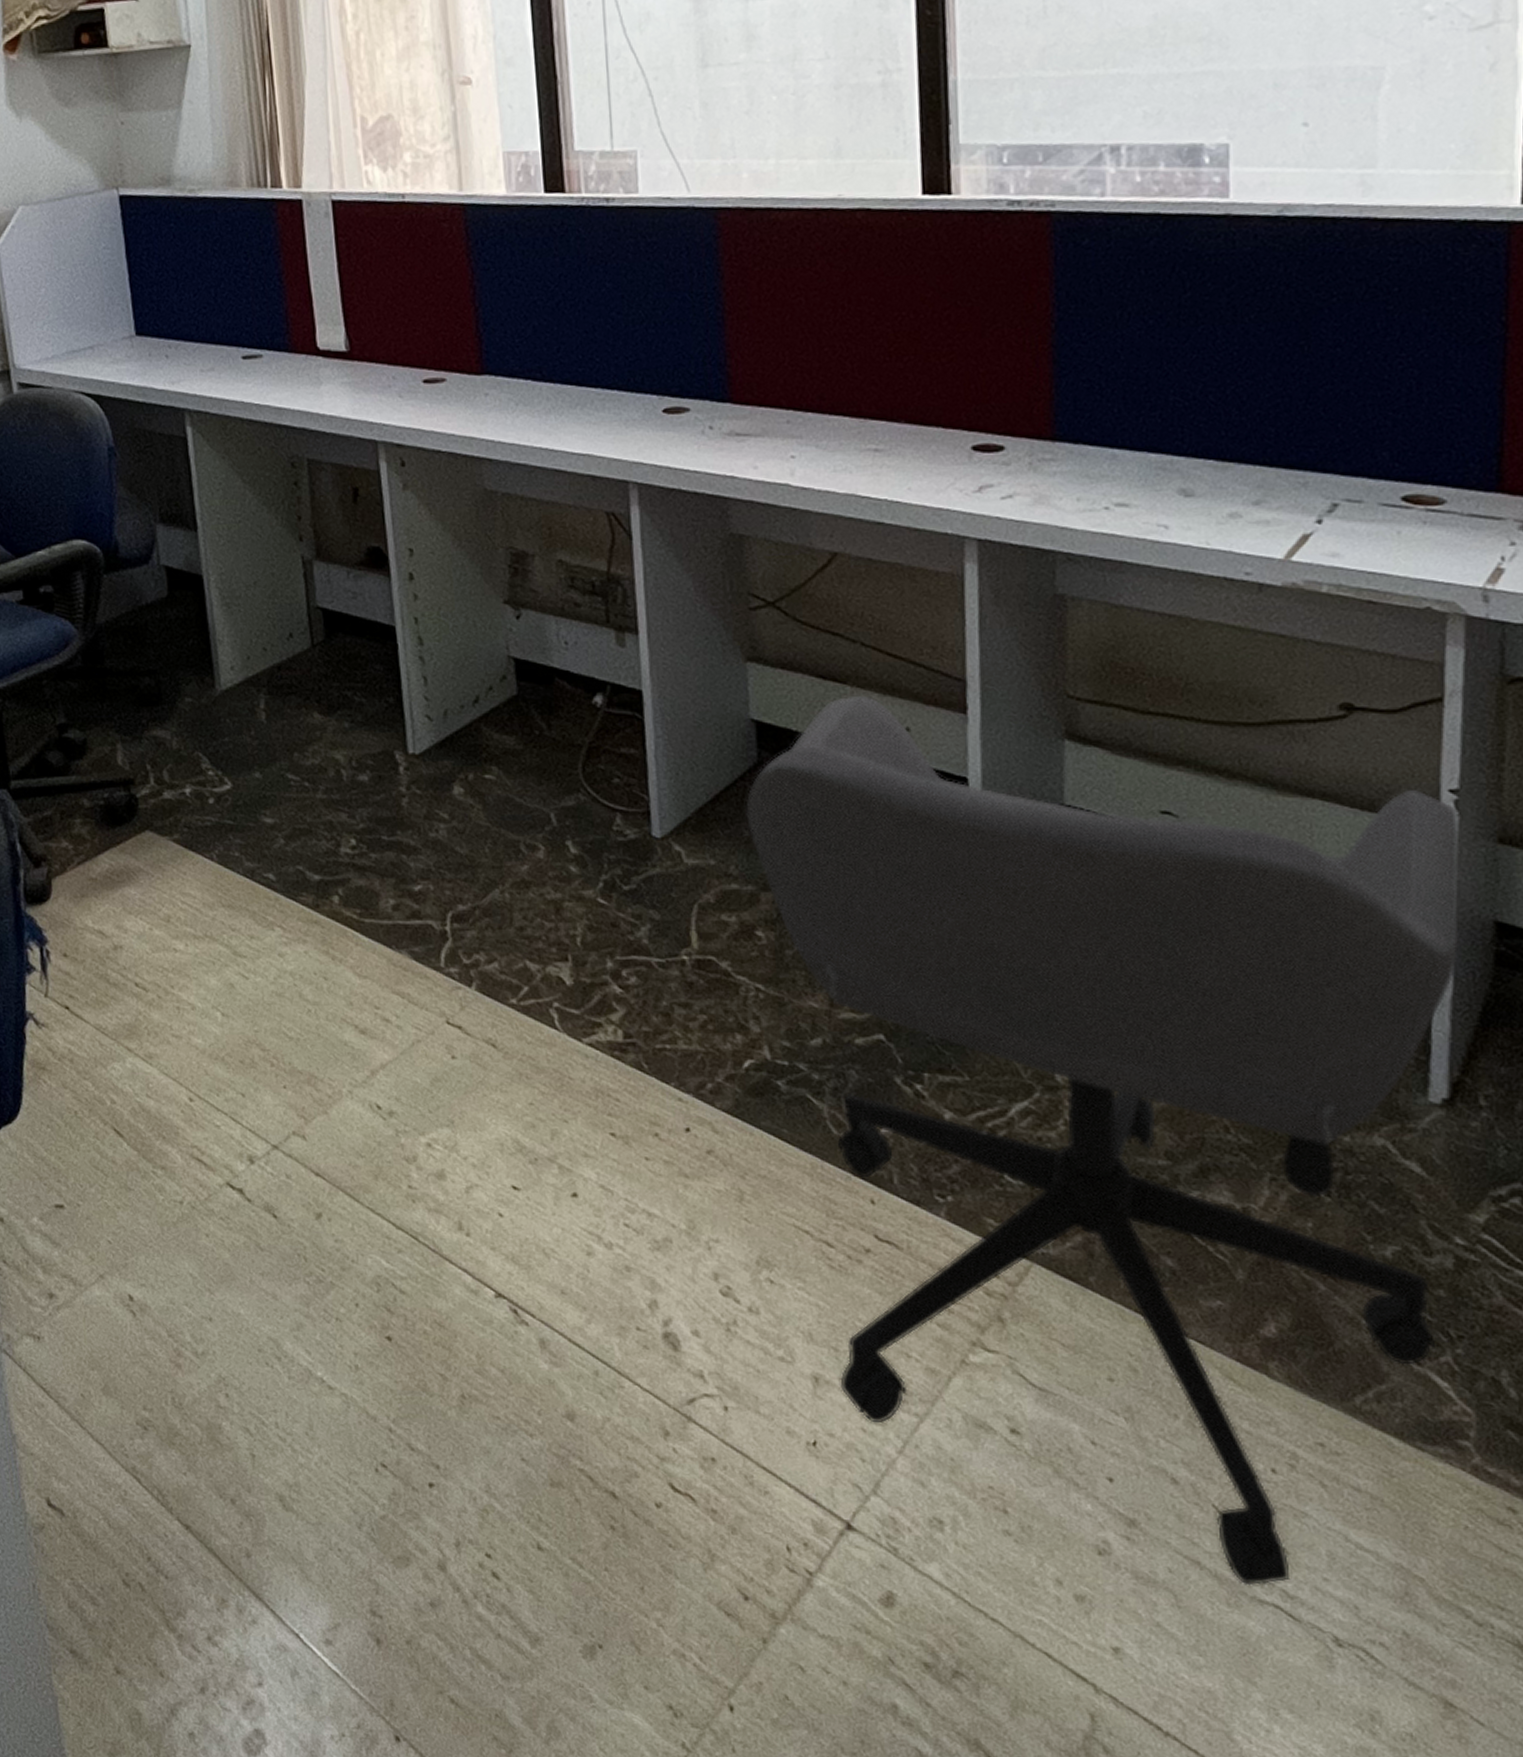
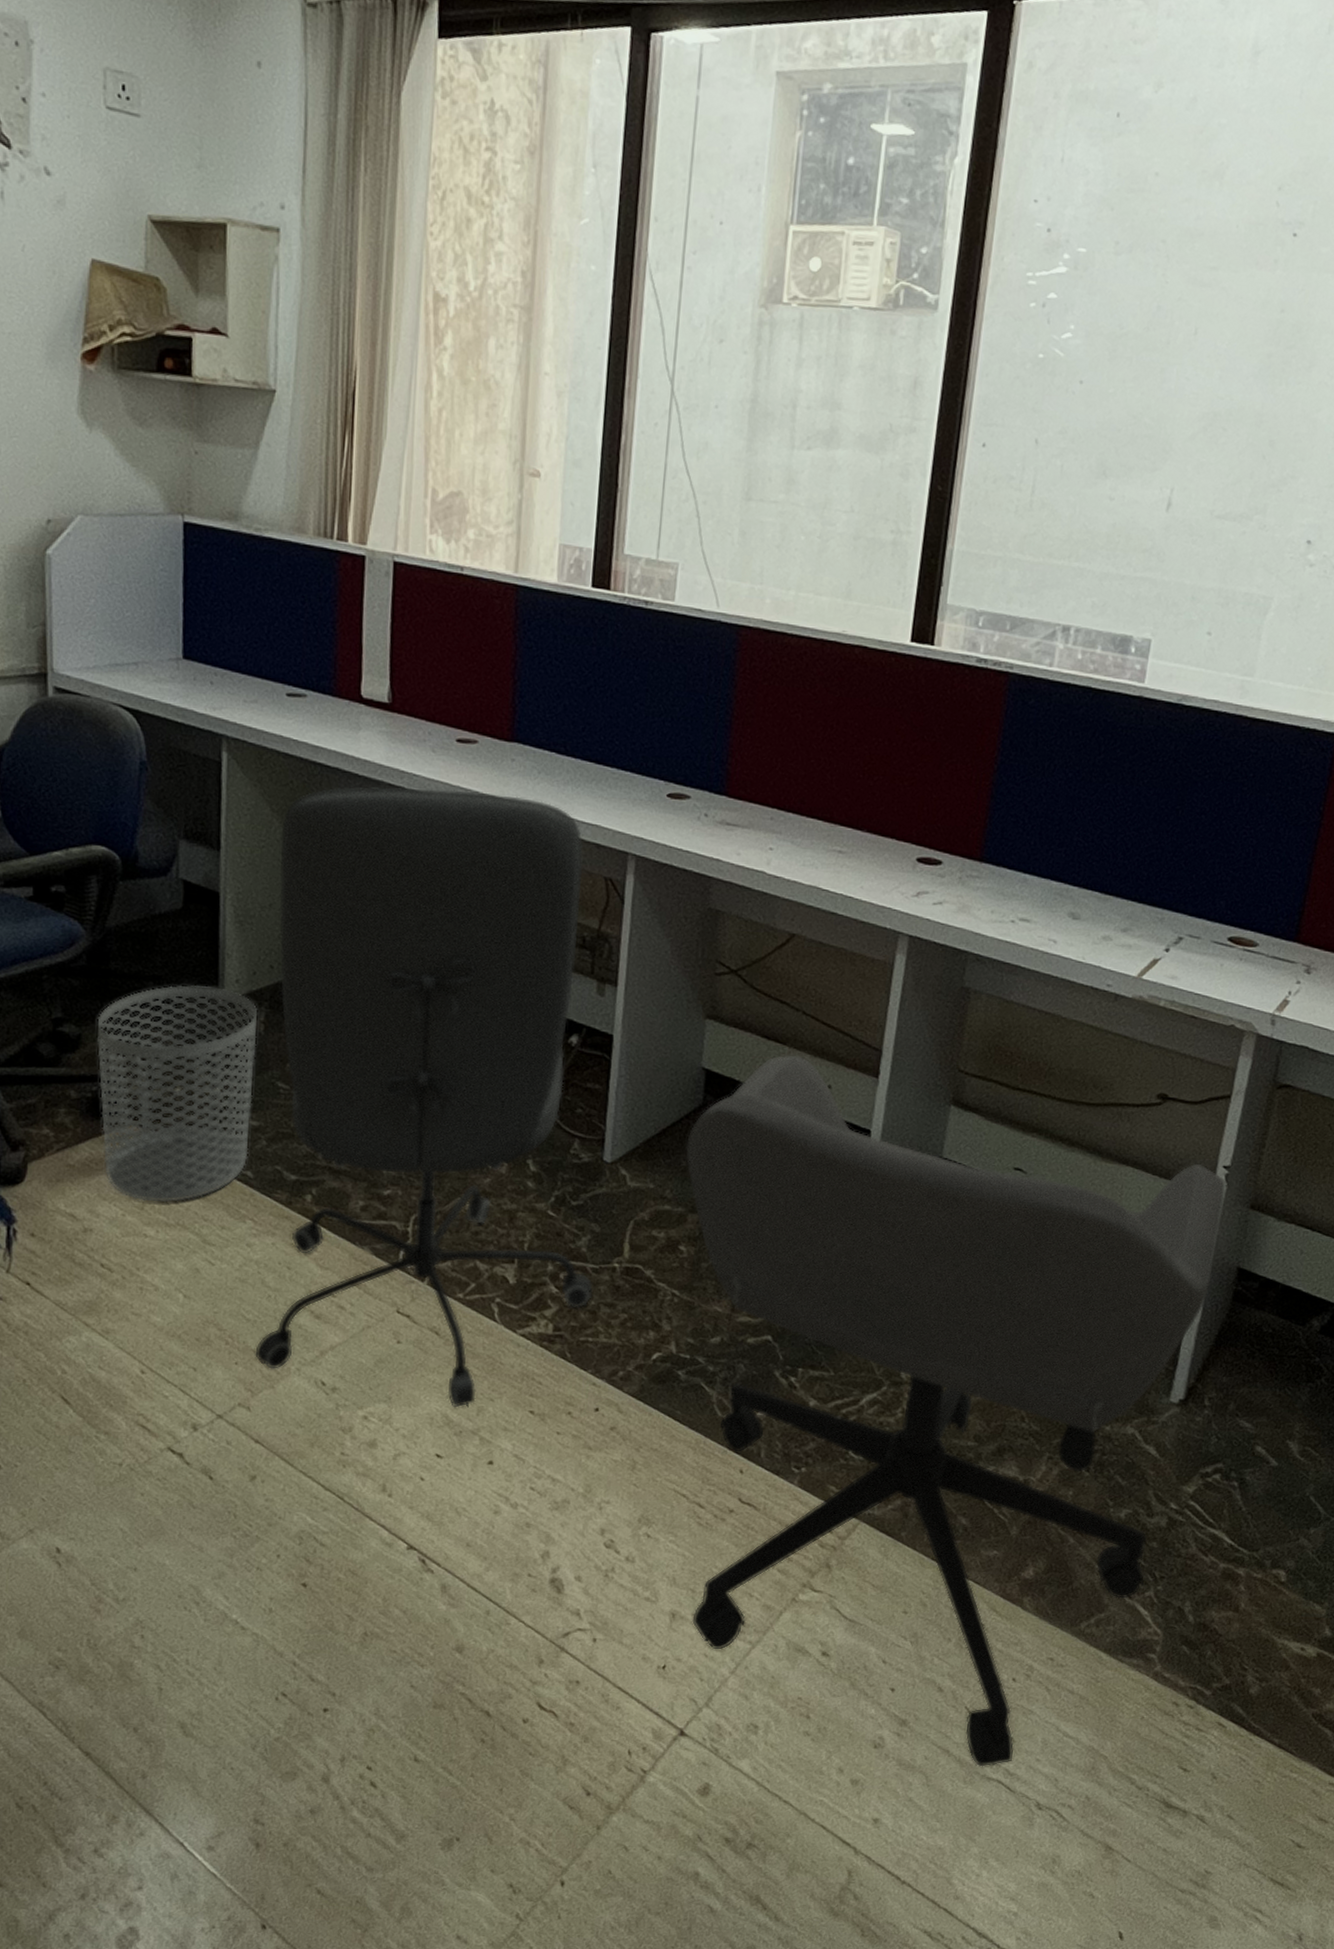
waste bin: none [99,676,268,913] -> present [96,985,258,1203]
office chair: none [255,434,664,1132] -> present [255,786,594,1408]

